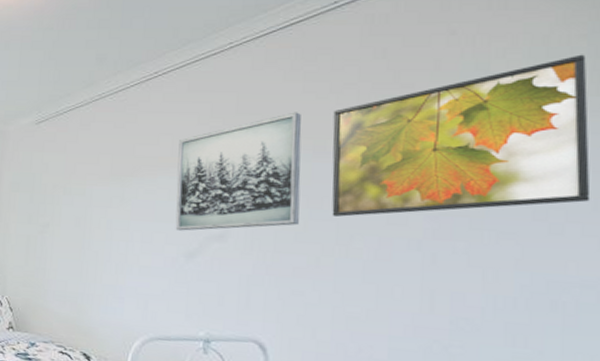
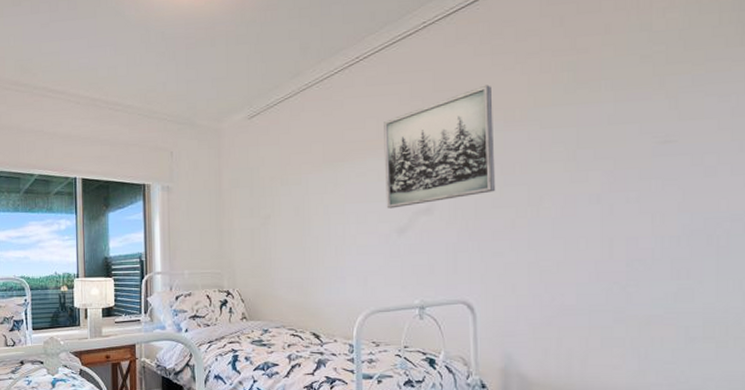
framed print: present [332,54,591,217] -> none [520,8,738,180]

